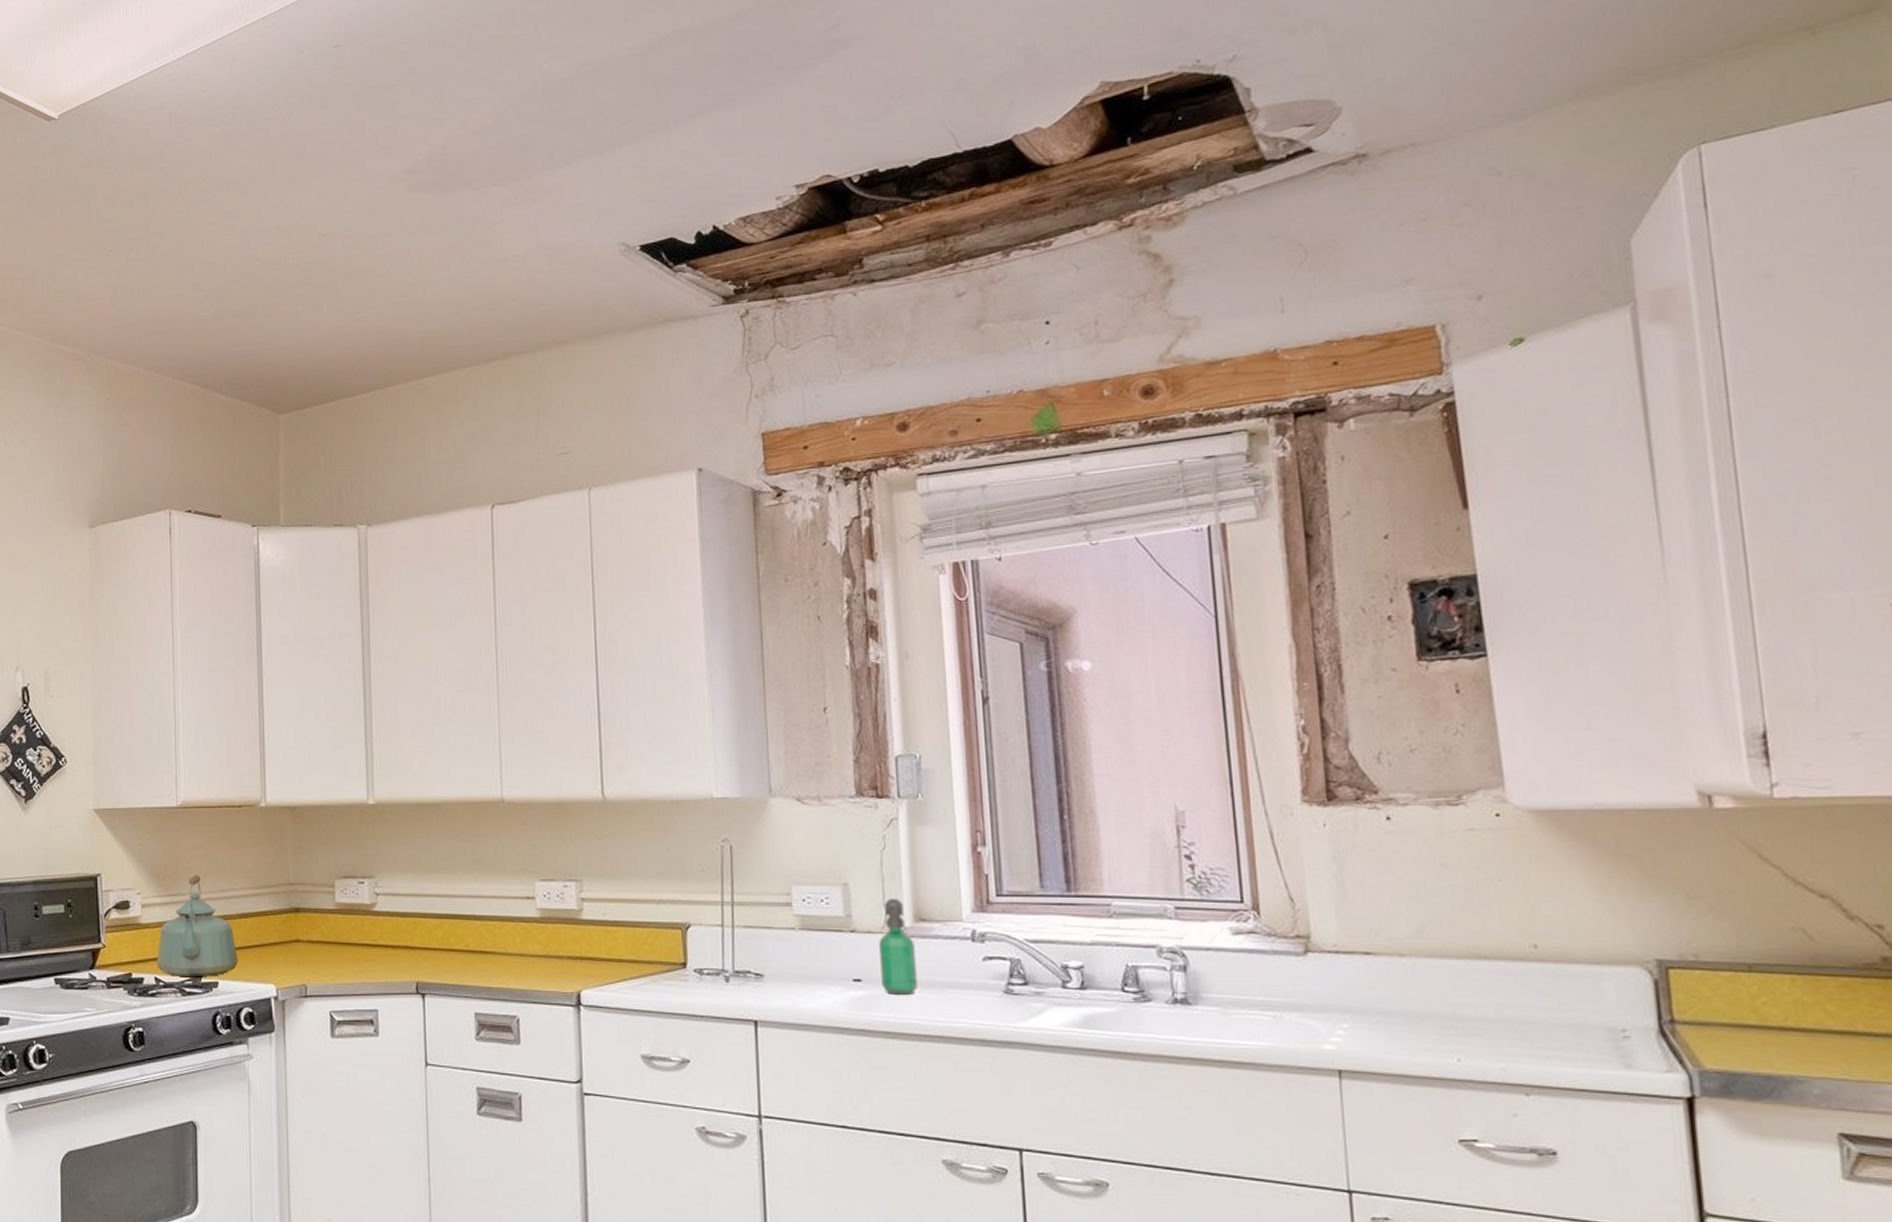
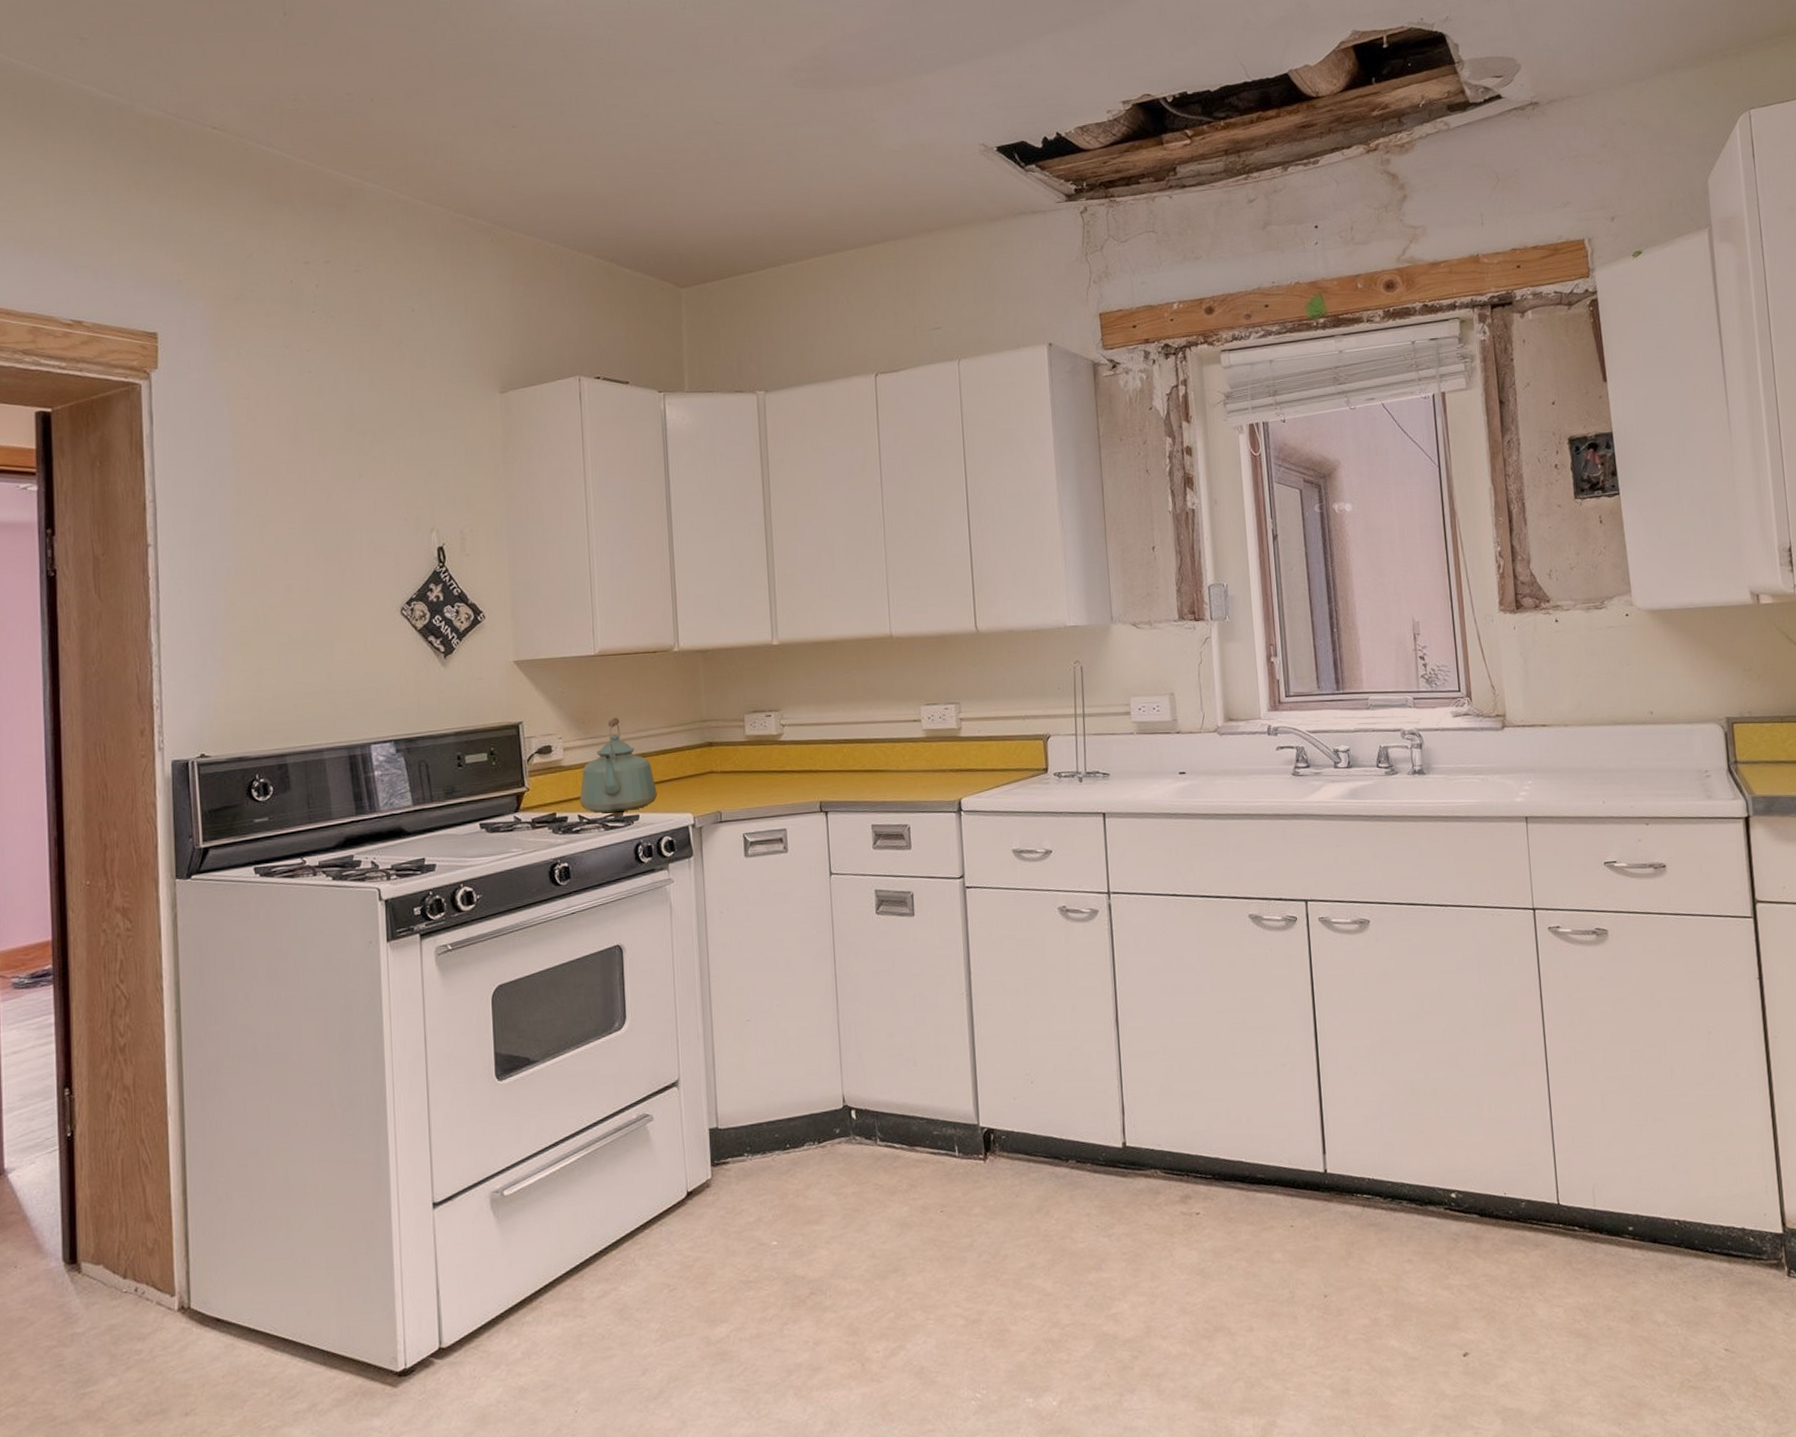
soap dispenser: present [878,897,919,995] -> none [1197,703,1229,783]

